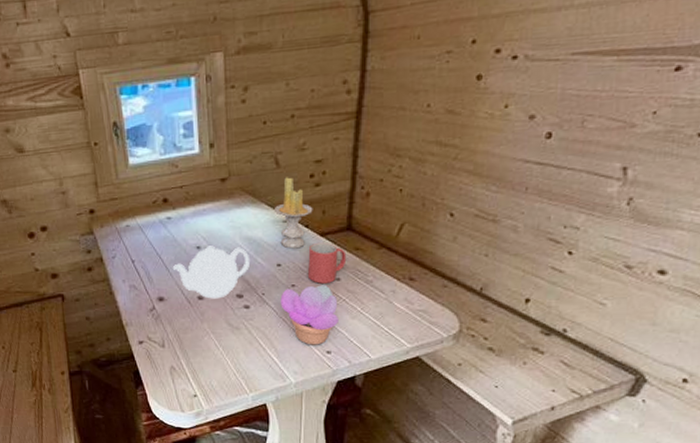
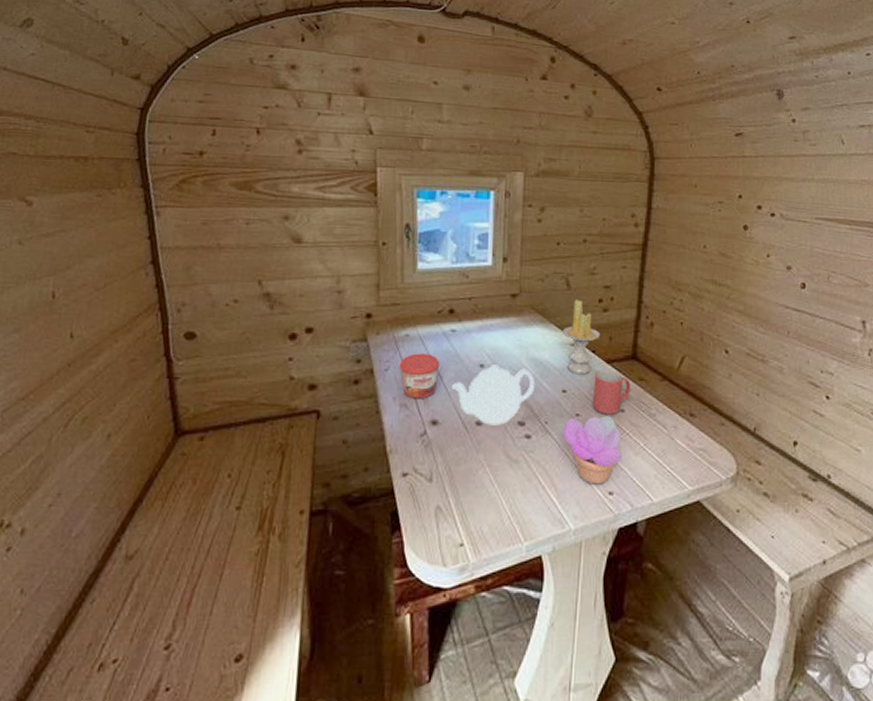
jam: none [124,240,160,280] -> present [399,353,440,399]

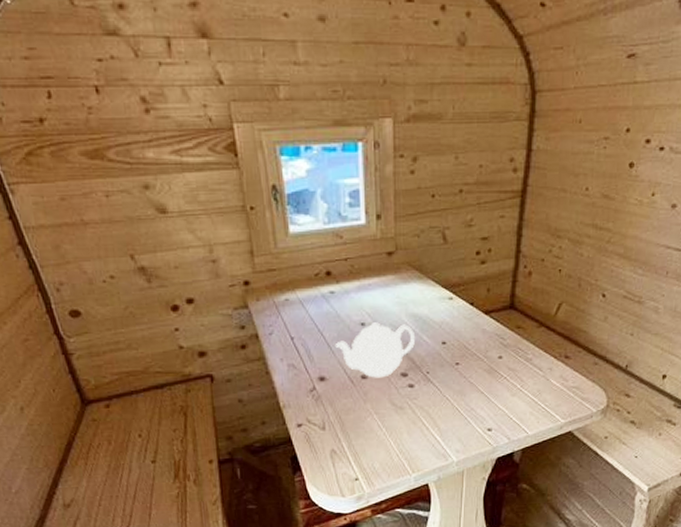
jam: present [399,353,440,399] -> none [283,316,322,359]
candle: present [562,299,601,375] -> none [440,253,478,327]
succulent plant: present [563,416,622,485] -> none [444,363,500,423]
mug: present [592,369,631,414] -> none [471,320,509,362]

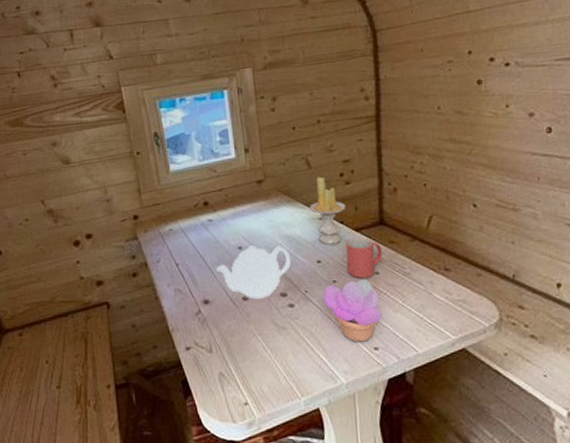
candle: none [440,253,478,327] -> present [309,177,346,245]
succulent plant: none [444,363,500,423] -> present [323,279,382,342]
mug: none [471,320,509,362] -> present [345,237,383,278]

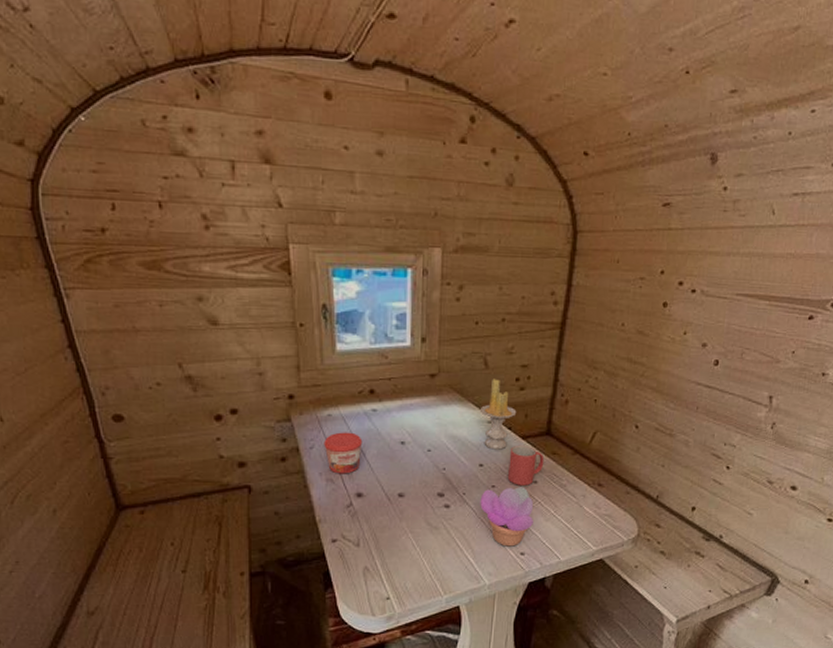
jam: none [168,243,204,284] -> present [324,432,363,474]
teapot: present [216,245,291,299] -> none [374,442,454,497]

